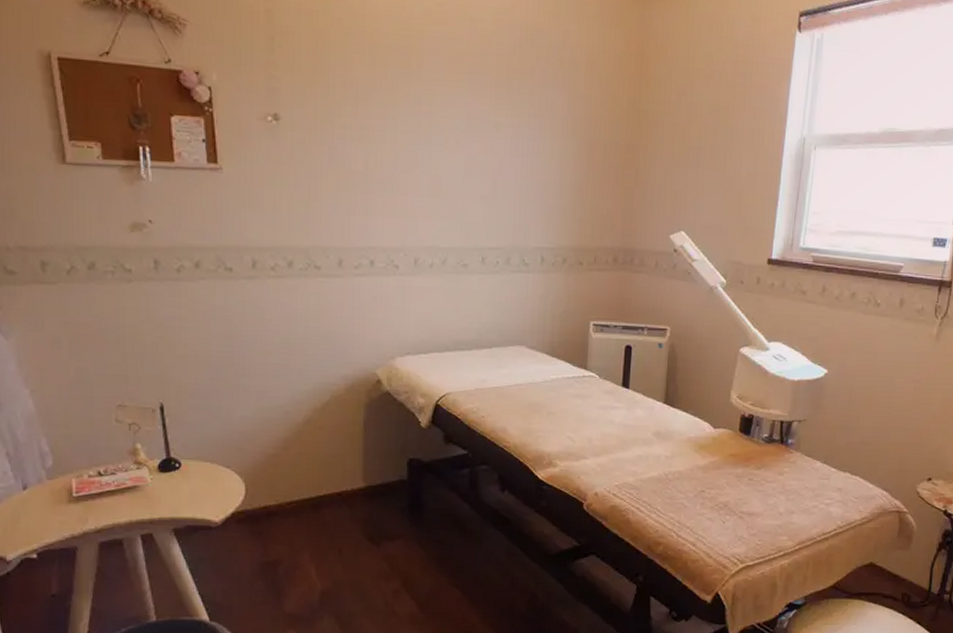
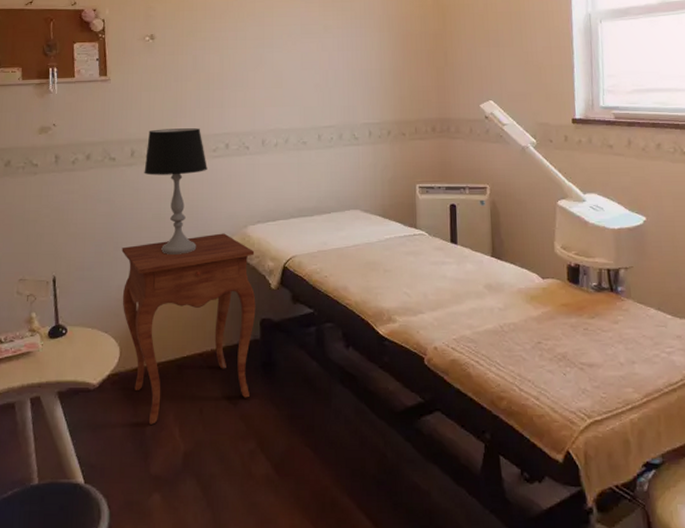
side table: none [244,364,403,564] -> present [121,233,256,425]
table lamp: none [269,236,348,386] -> present [144,128,207,255]

